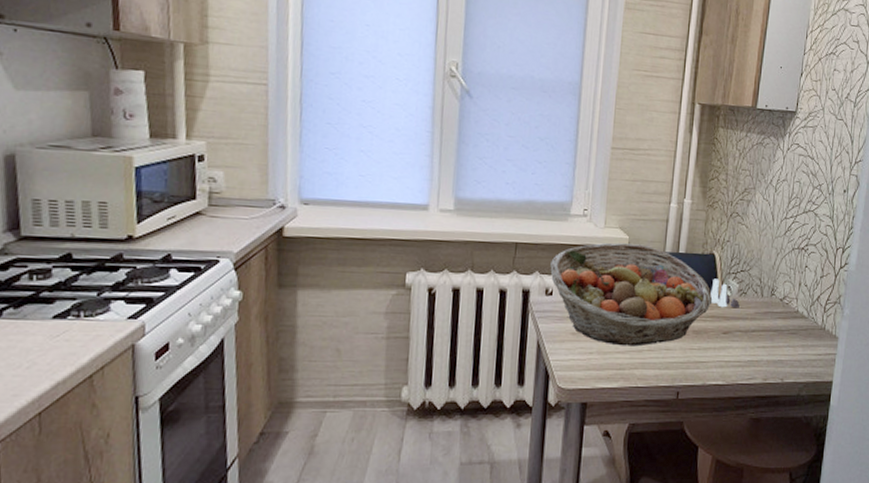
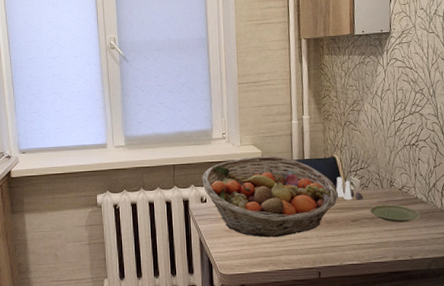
plate: none [744,316,798,339] -> present [369,204,420,223]

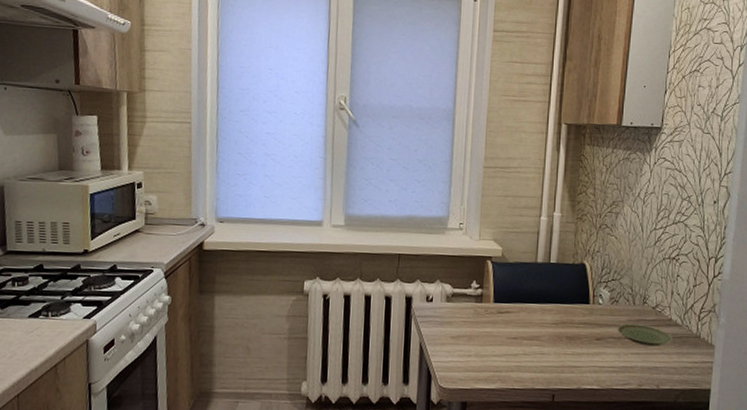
fruit basket: present [202,156,339,238] -> none [430,253,585,351]
salt and pepper shaker set: present [336,177,363,201] -> none [582,287,612,316]

